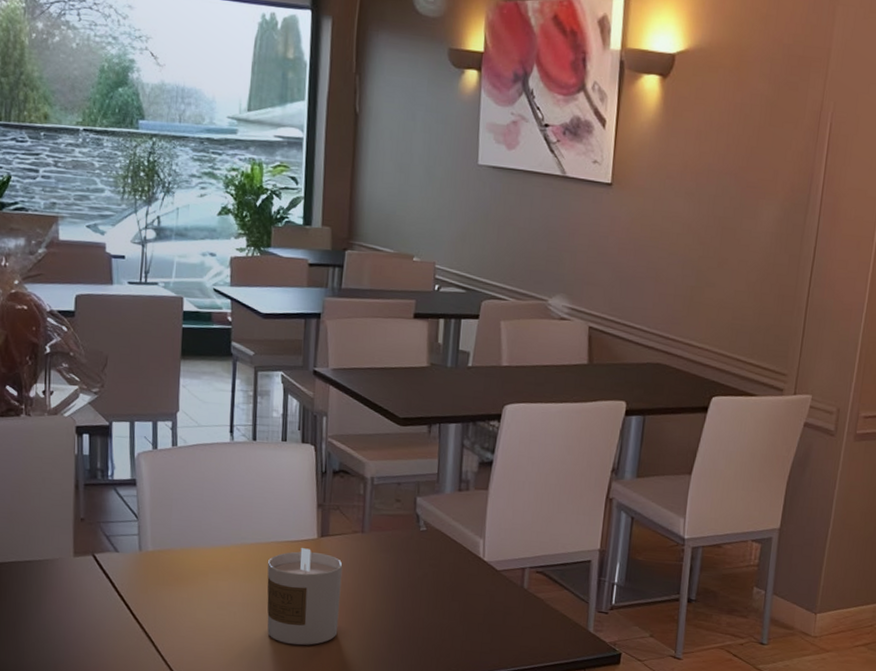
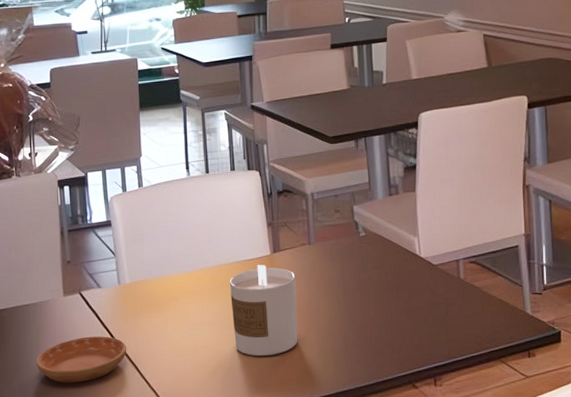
saucer: none [37,603,144,652] -> present [37,336,127,383]

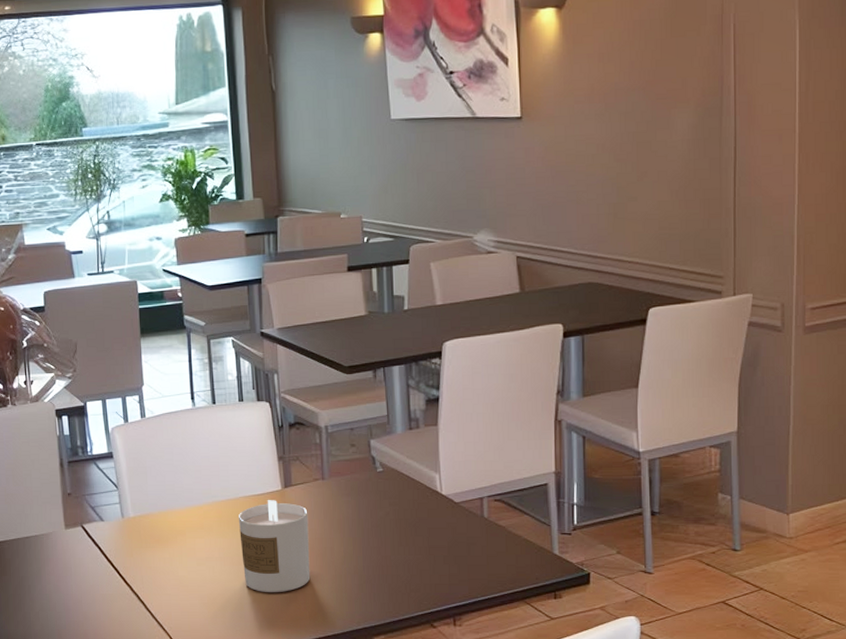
saucer: present [37,336,127,383] -> none [39,570,132,616]

